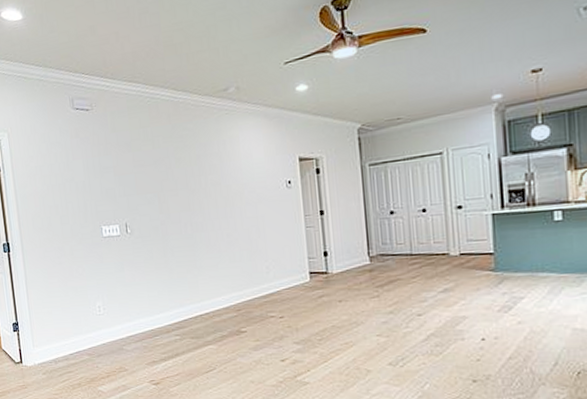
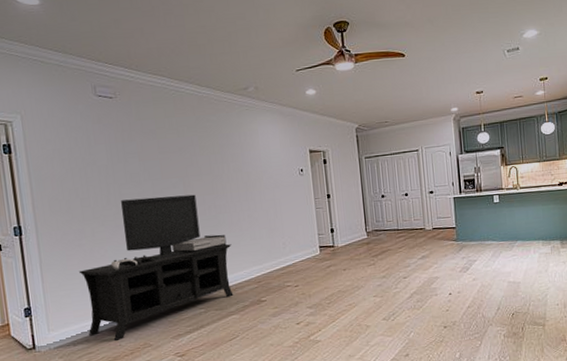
media console: none [59,211,211,362] -> present [78,194,234,341]

